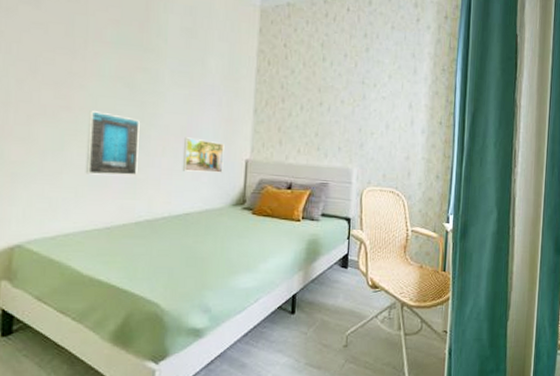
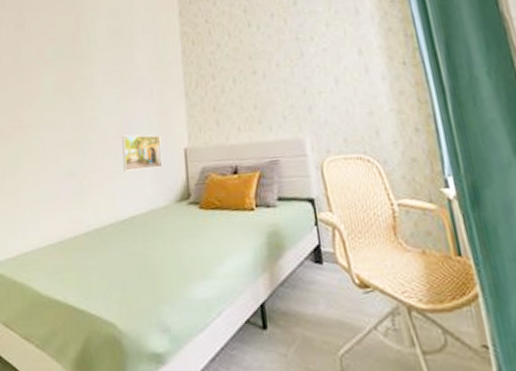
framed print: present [85,111,140,175] -> none [37,125,82,189]

